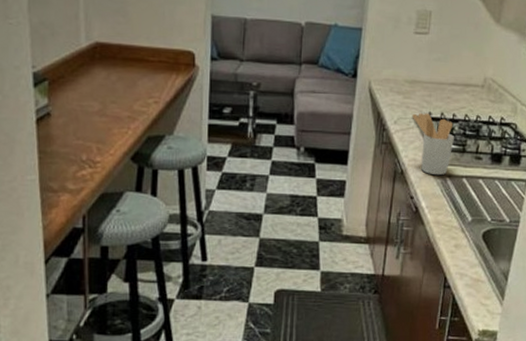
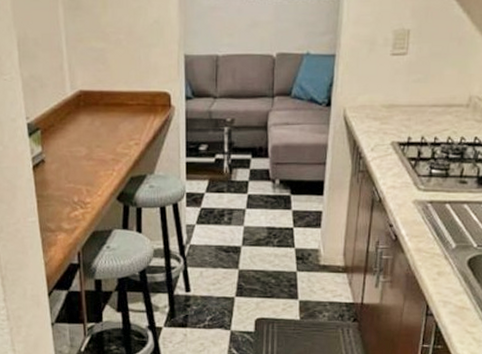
utensil holder: present [412,112,454,176] -> none [390,137,436,202]

